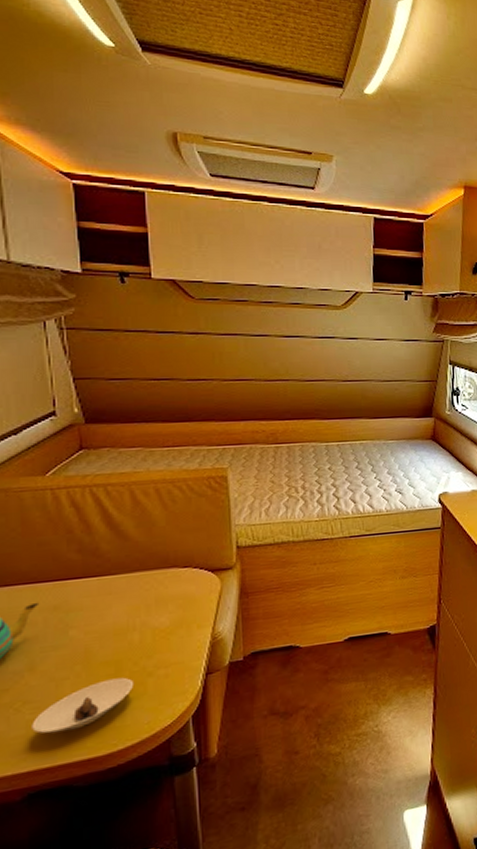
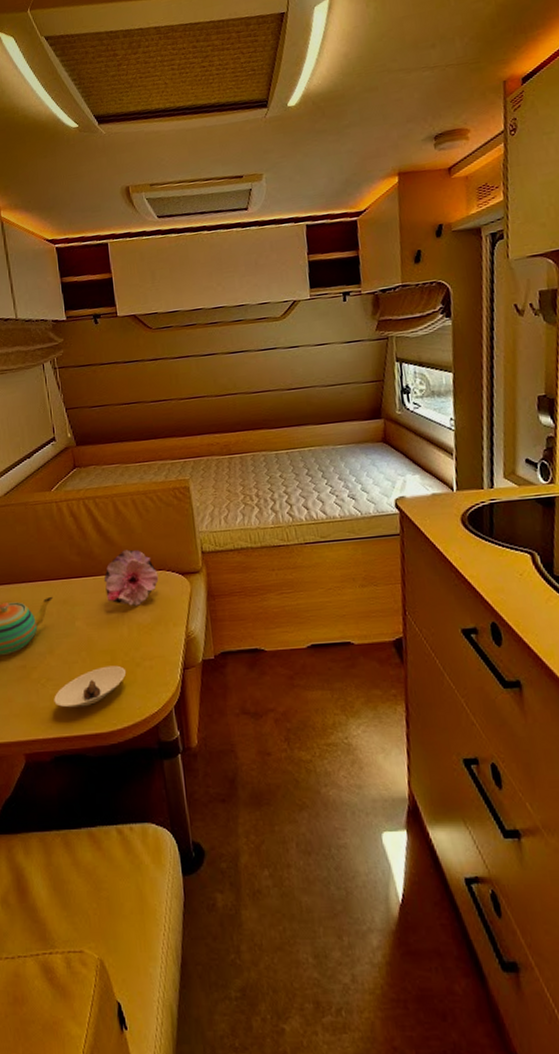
flower: none [111,545,183,609] -> present [103,549,159,606]

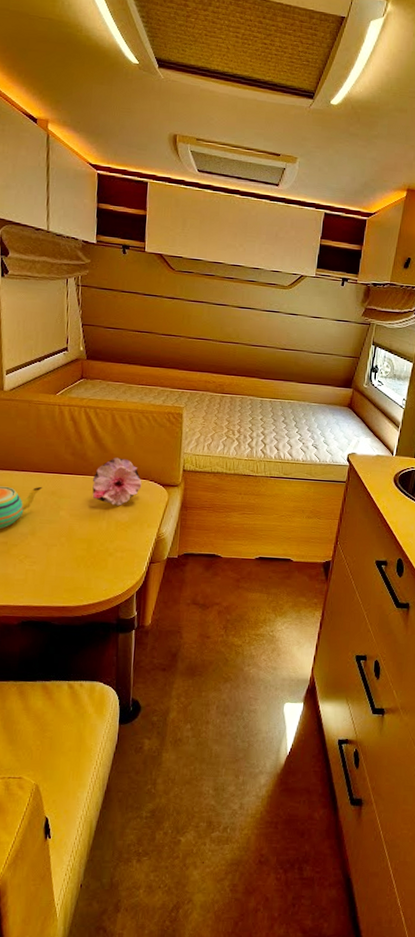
saucer: present [54,665,127,708] -> none [29,552,99,583]

